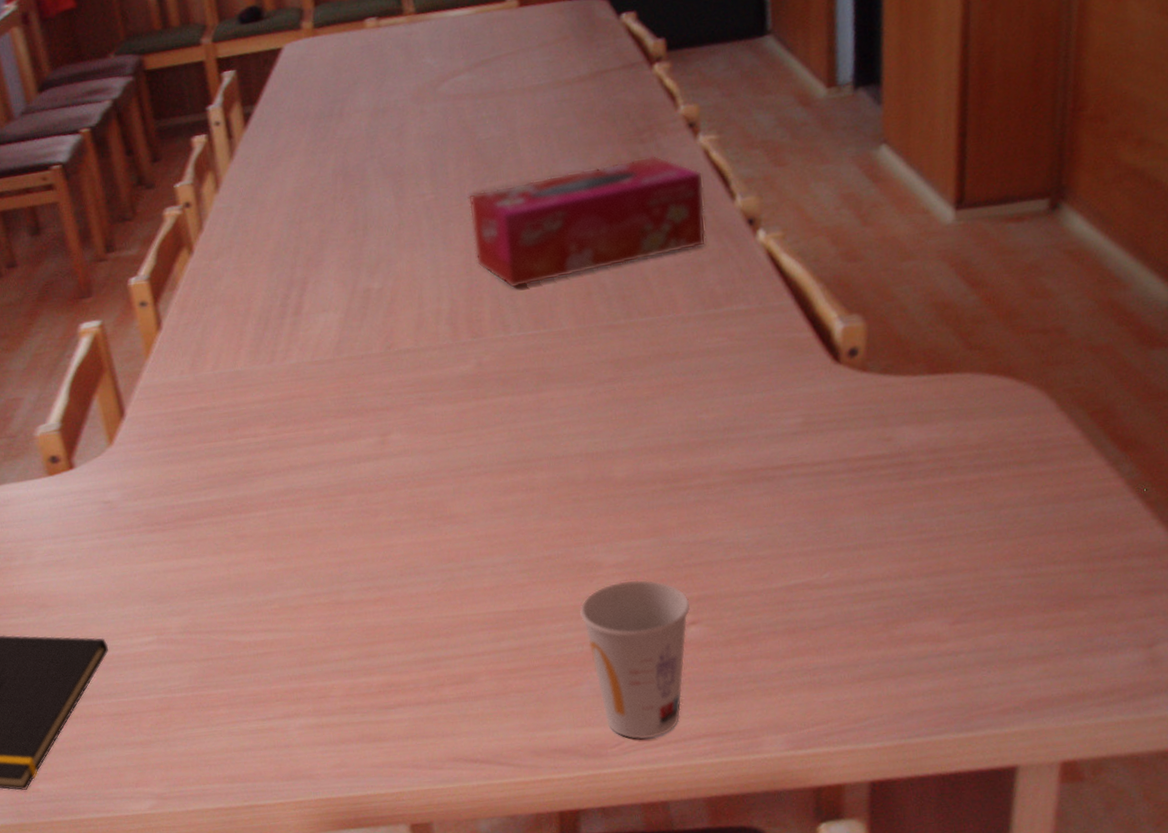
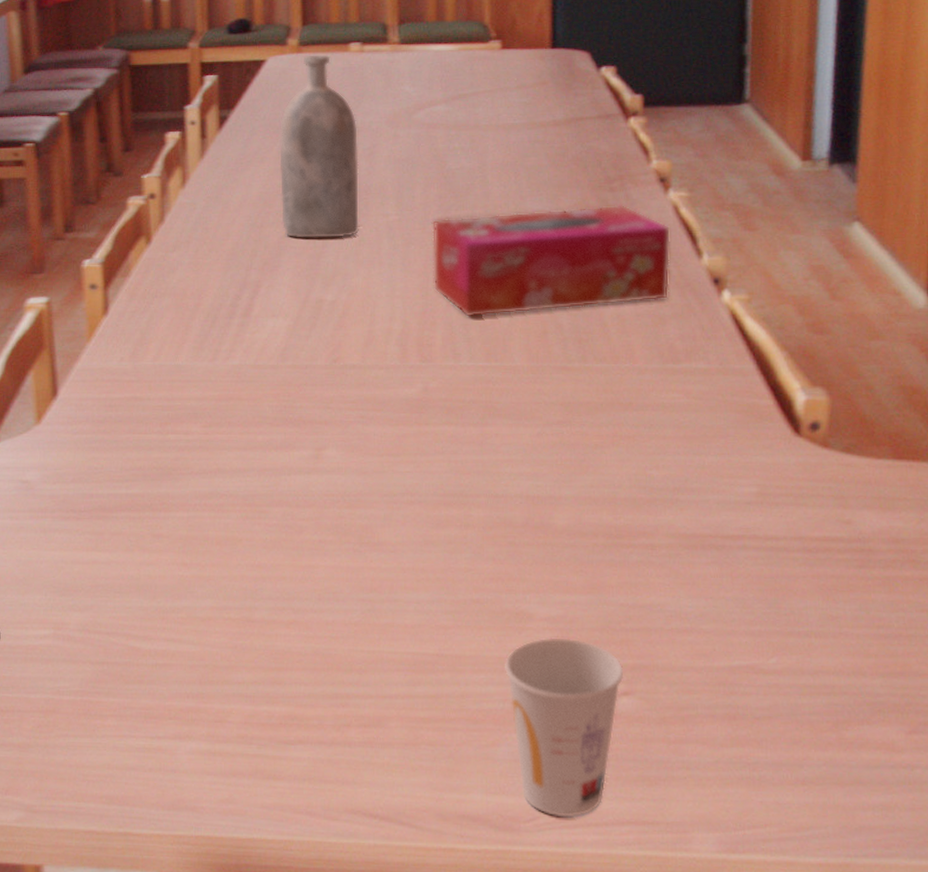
bottle: none [305,34,397,230] -> present [279,54,359,238]

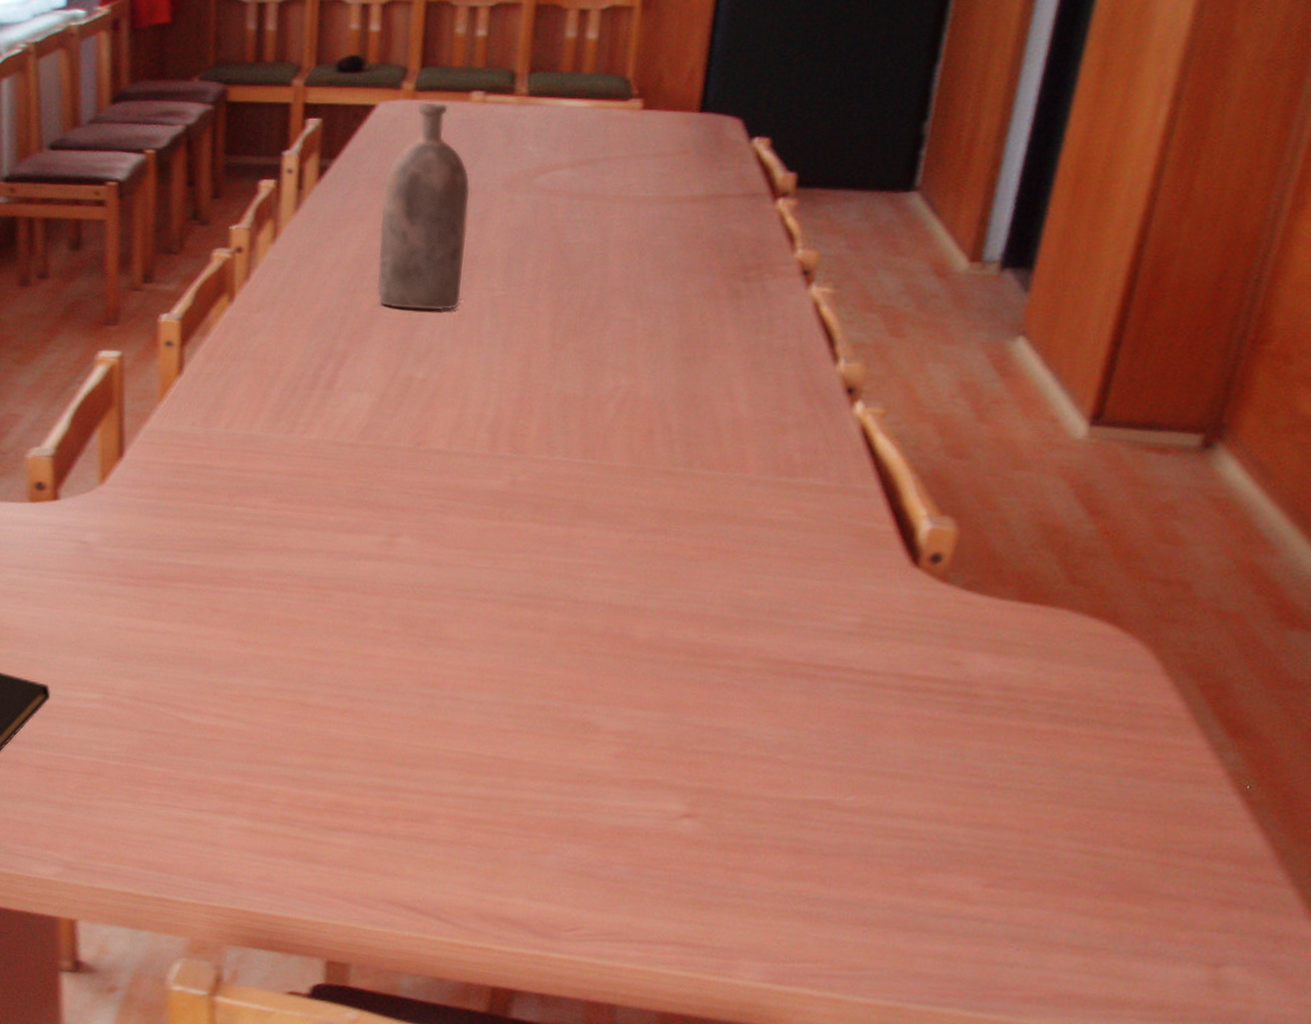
tissue box: present [432,205,671,317] -> none [534,296,808,410]
cup: present [505,637,624,818] -> none [563,752,690,933]

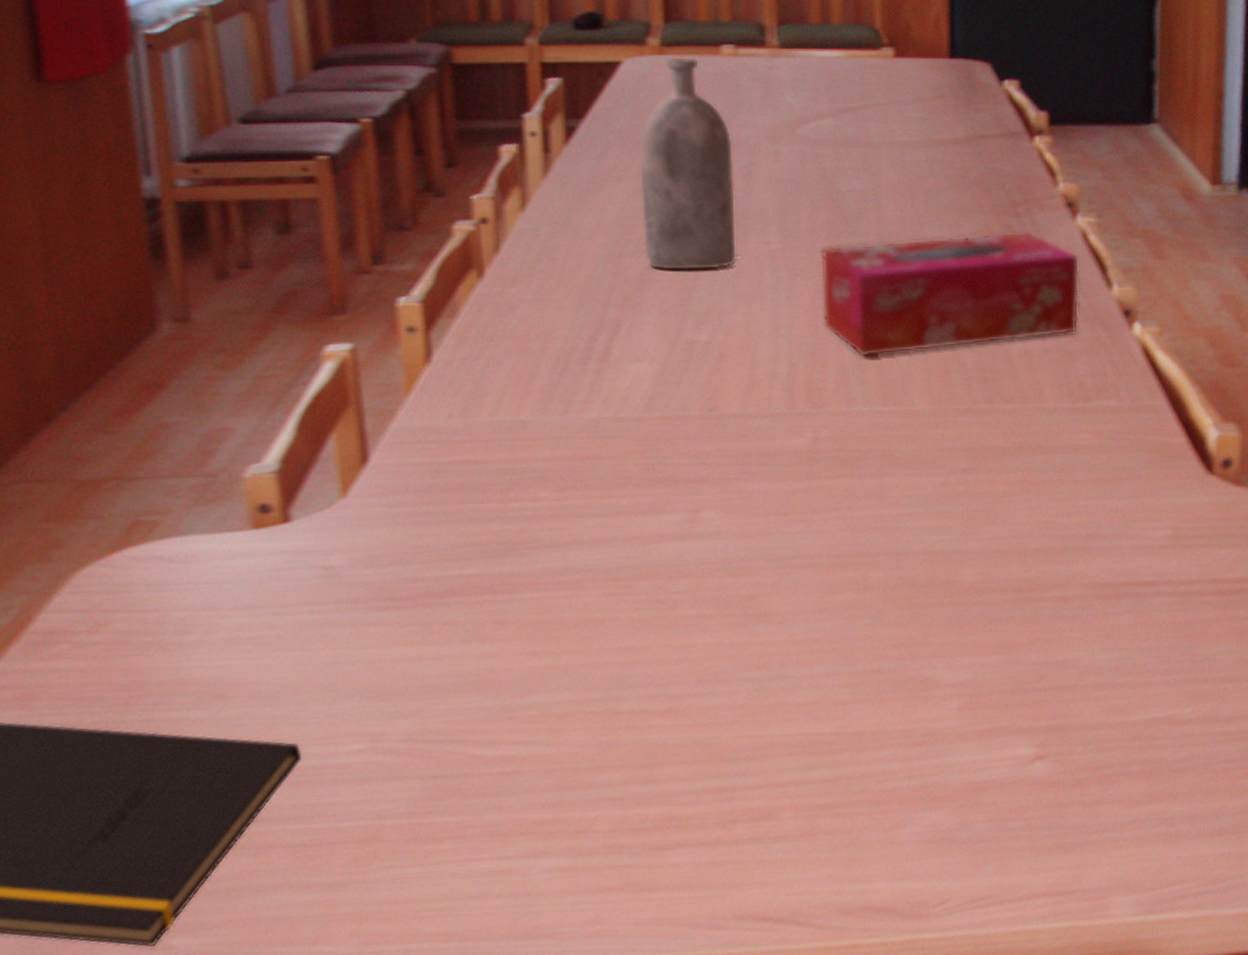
tissue box: none [534,296,808,410] -> present [821,231,1080,357]

